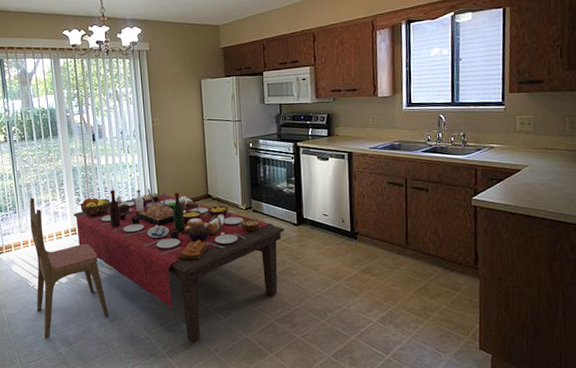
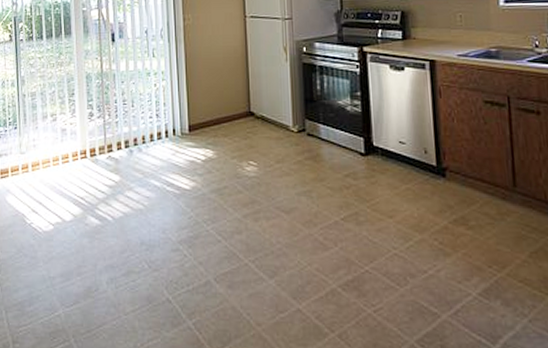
dining chair: present [29,198,109,339] -> none [32,110,122,296]
dining table: present [73,188,285,343] -> none [84,101,349,313]

